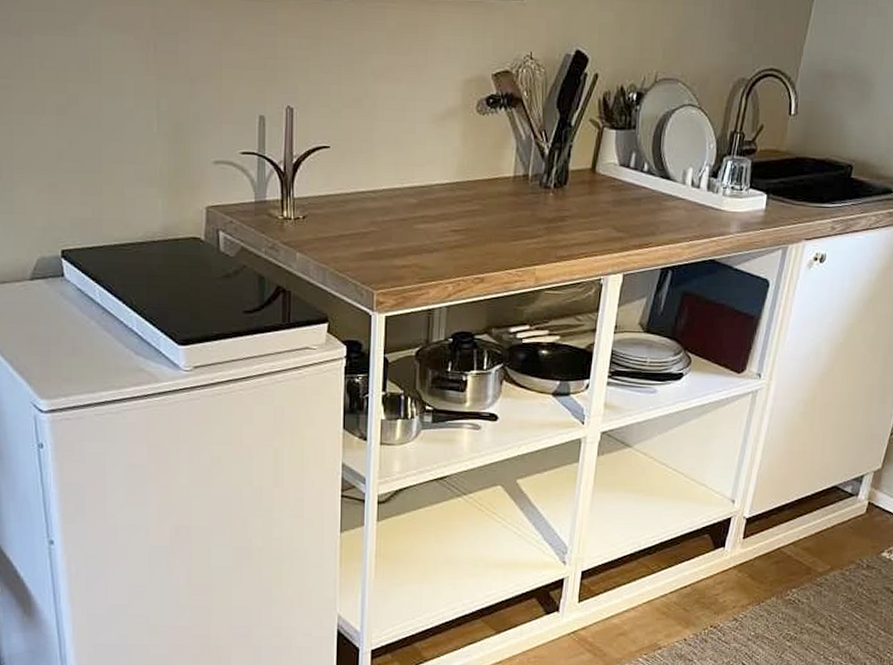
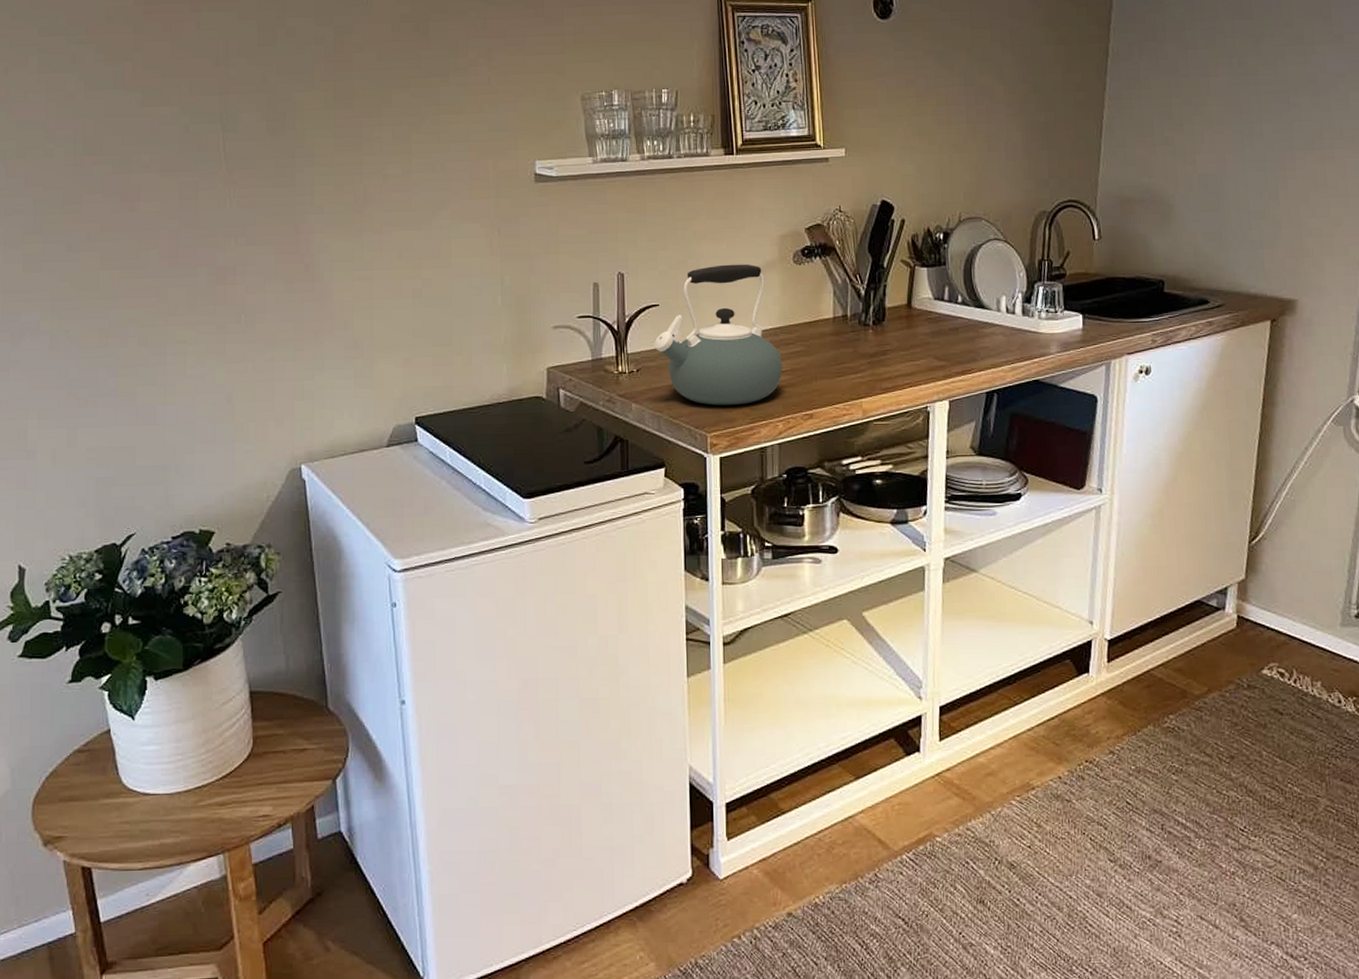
kettle: none [323,107,457,263] -> present [654,264,783,405]

